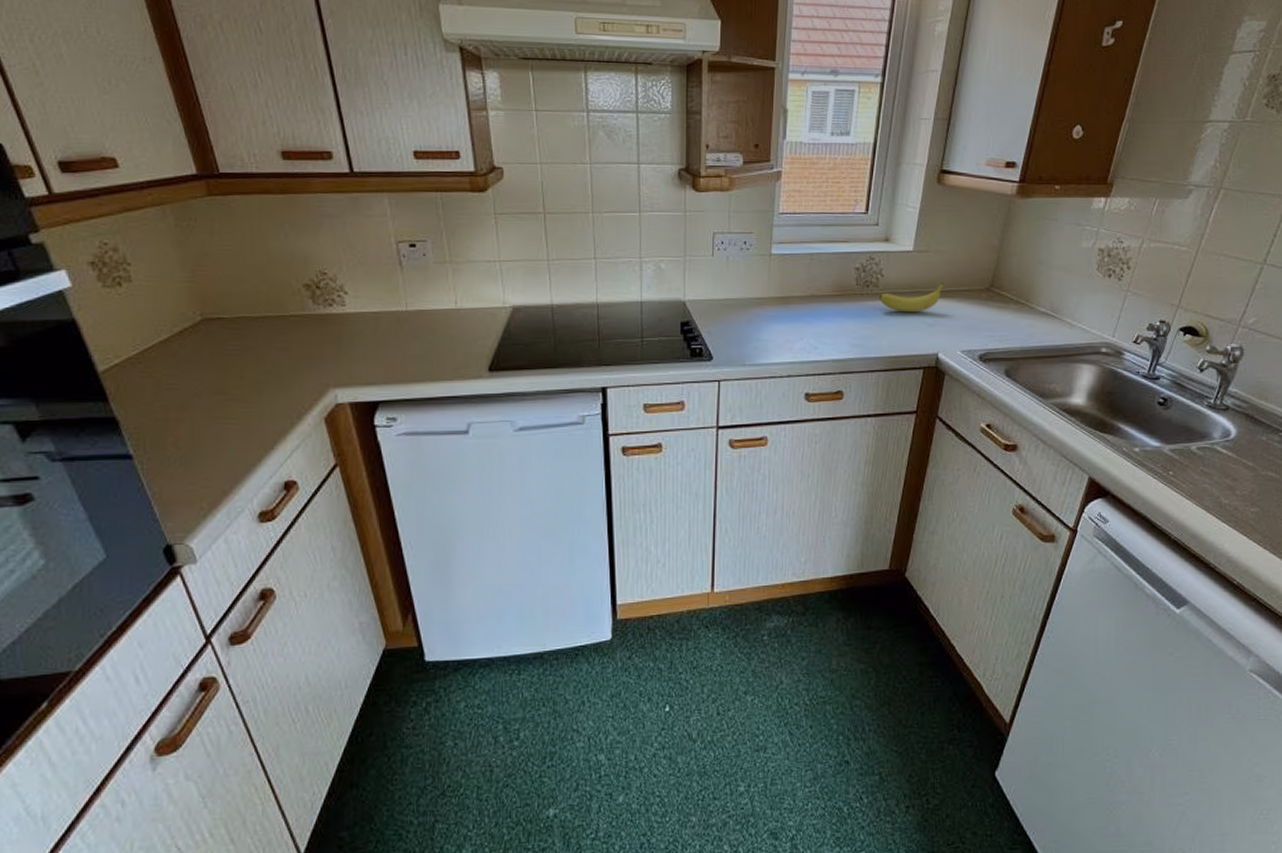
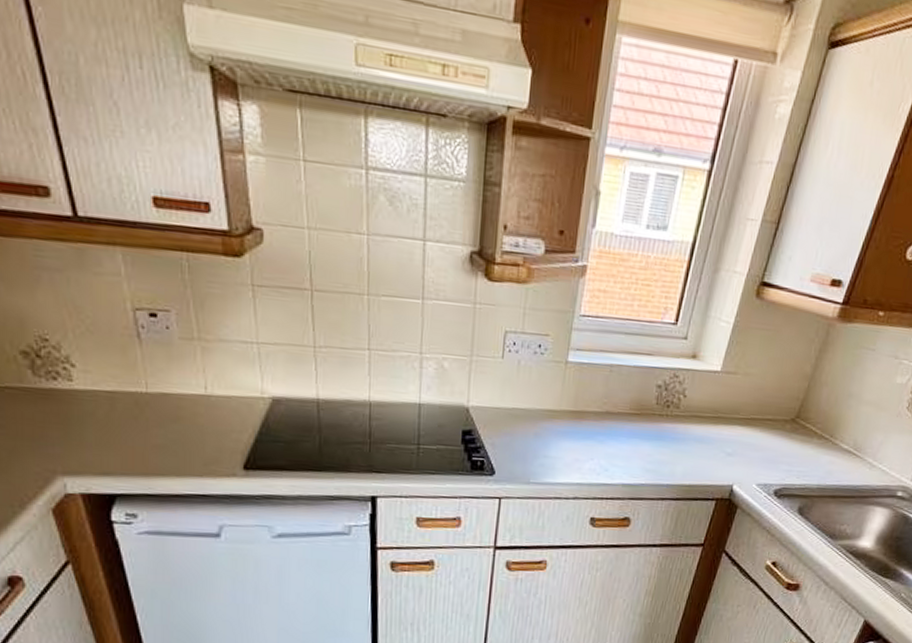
fruit: present [879,281,945,313] -> none [678,408,750,440]

